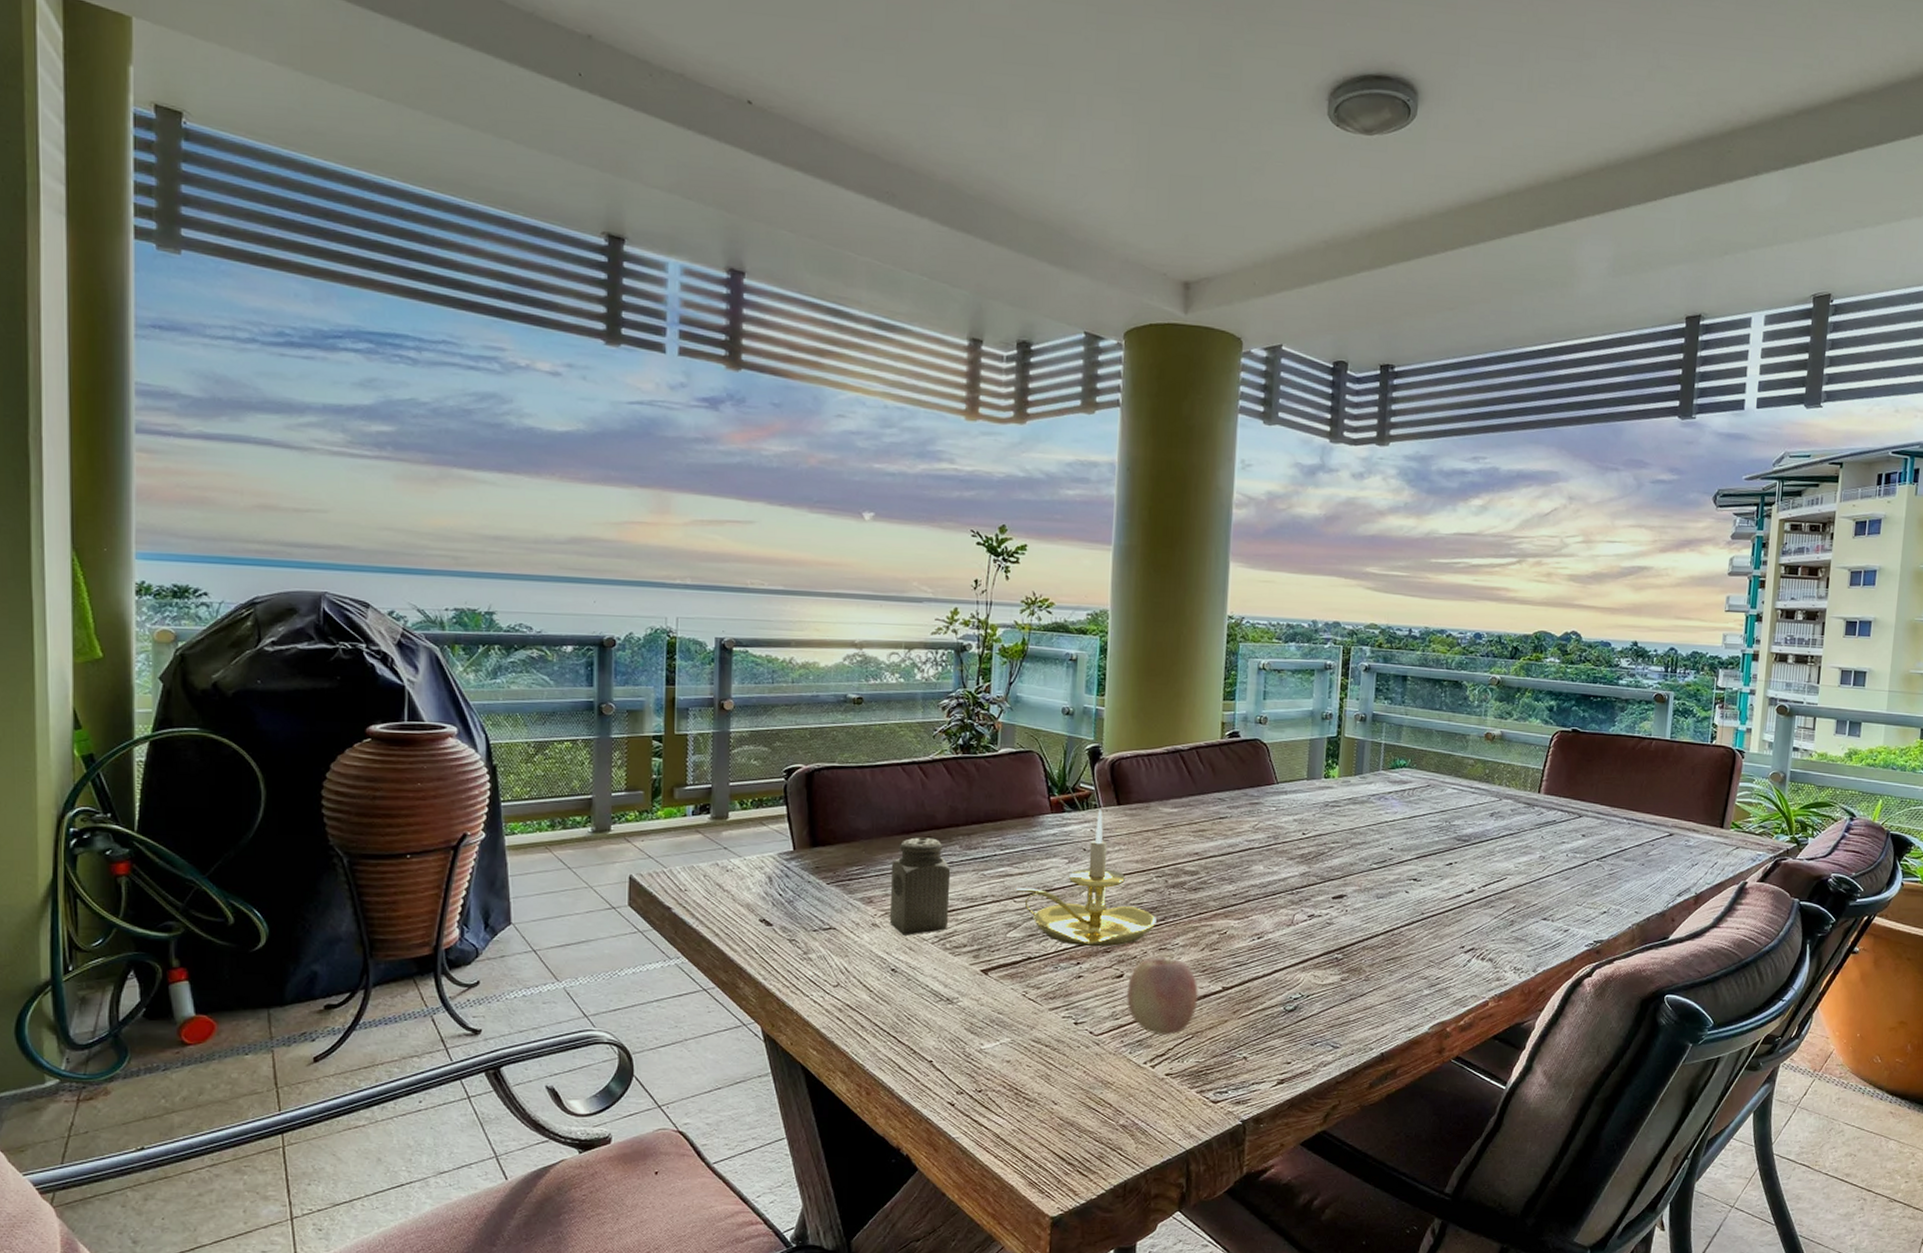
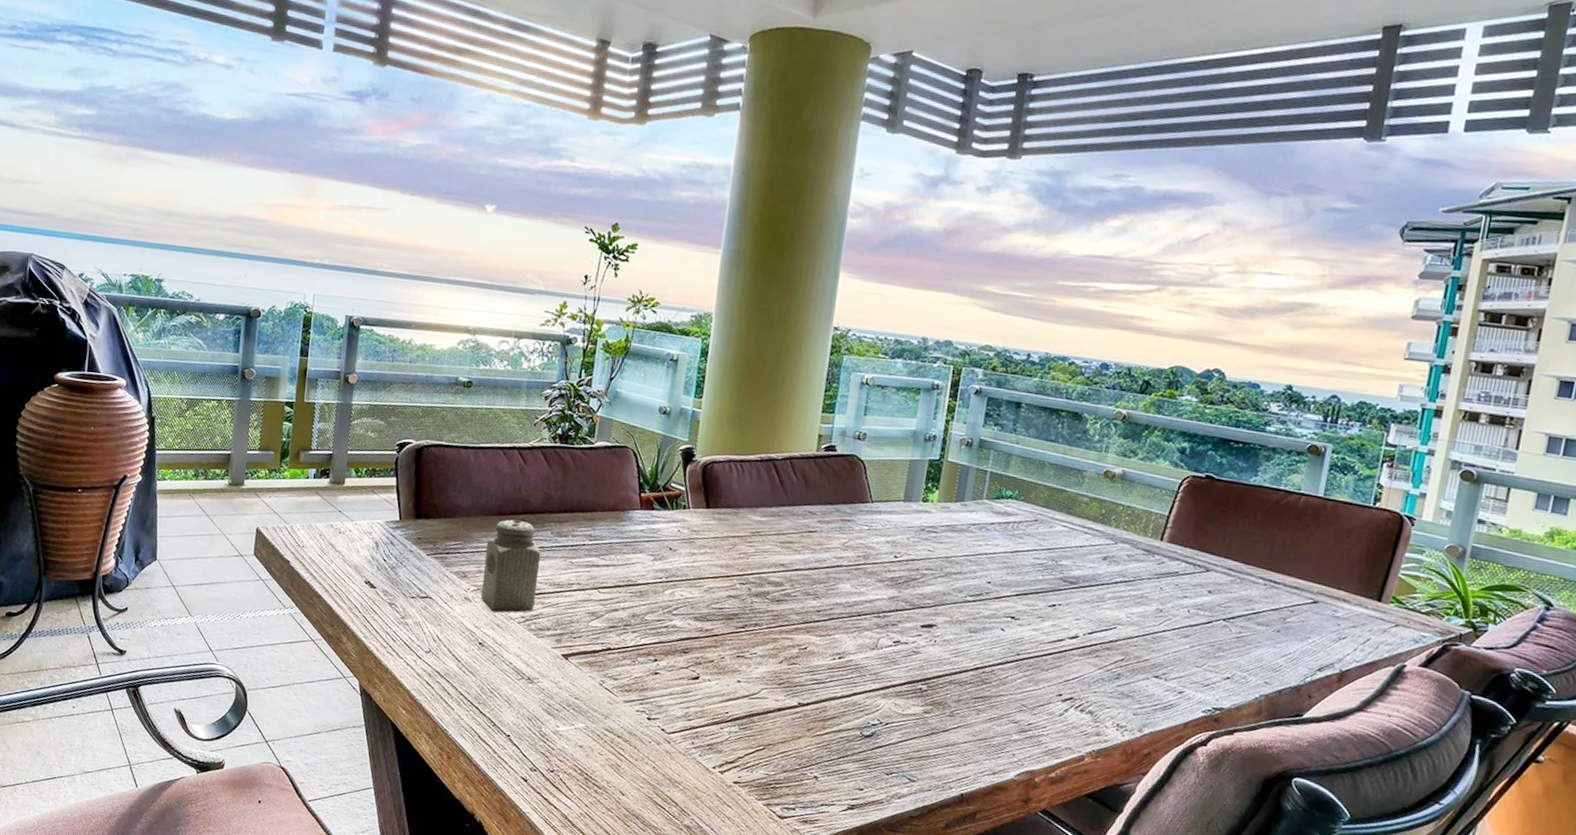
candle holder: present [1015,810,1157,947] -> none [600,511,737,648]
fruit: present [1126,957,1198,1035] -> none [700,663,774,744]

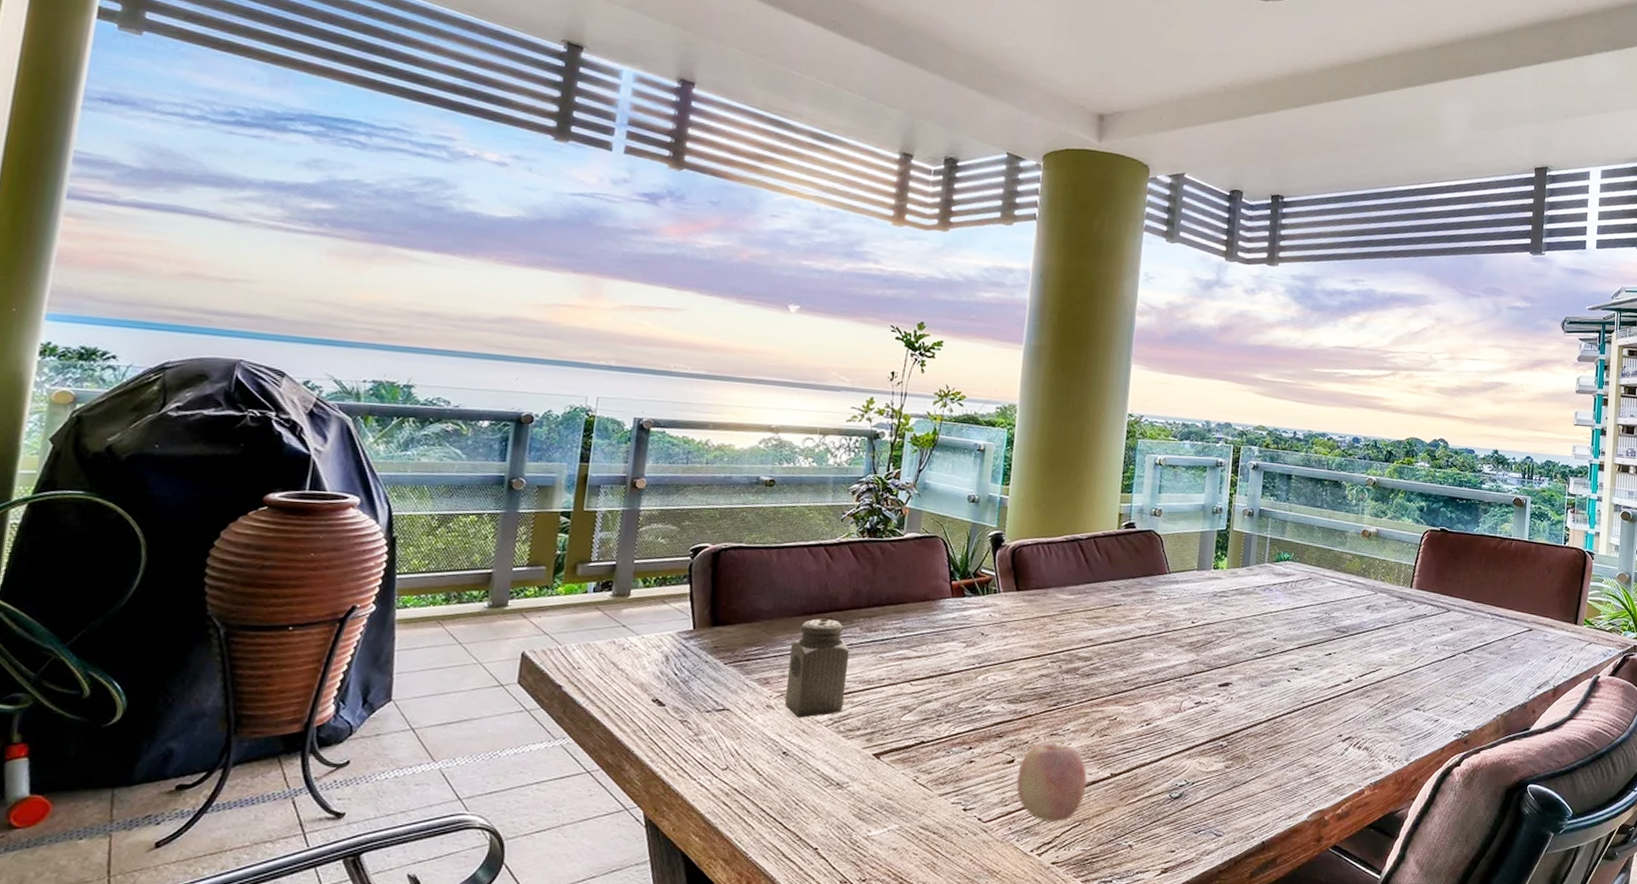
fruit: none [700,663,774,744] -> present [1016,743,1087,822]

